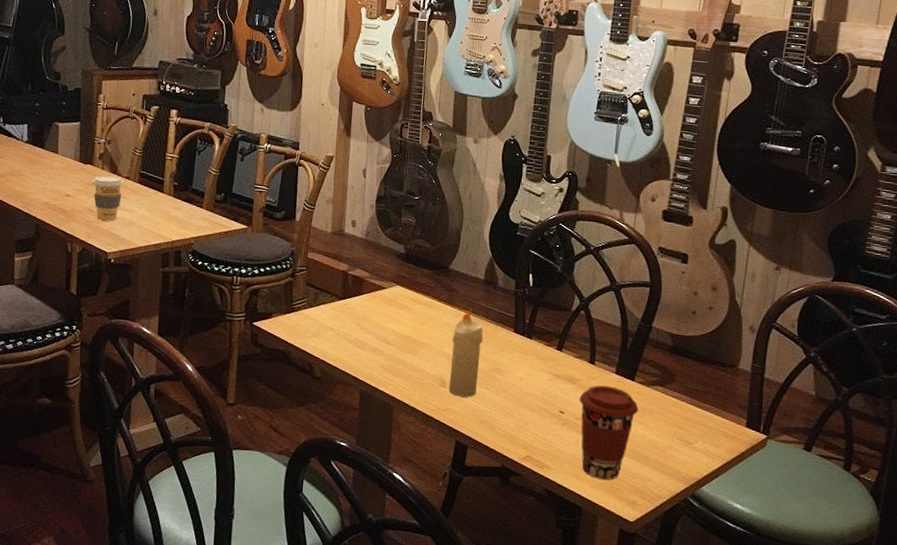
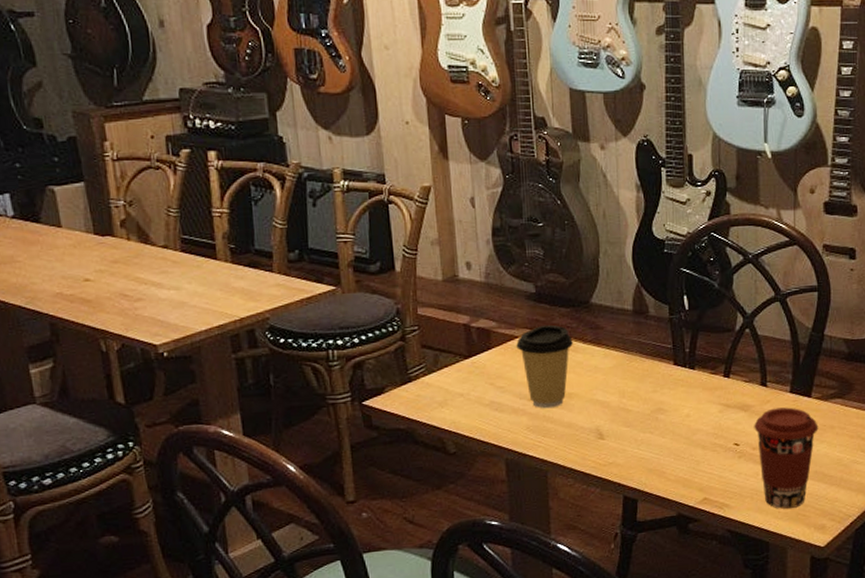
coffee cup: present [92,175,125,221] -> none [117,246,162,306]
coffee cup: none [383,281,431,353] -> present [516,324,574,409]
candle: present [448,309,483,398] -> none [604,346,640,447]

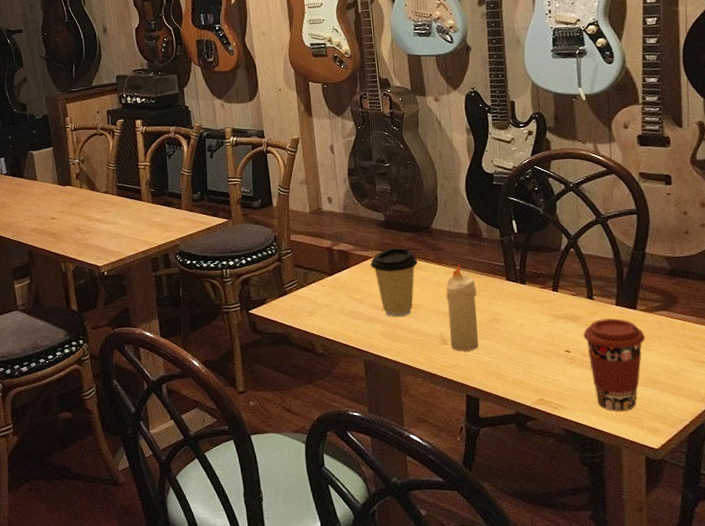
candle: none [604,346,640,447] -> present [446,264,479,352]

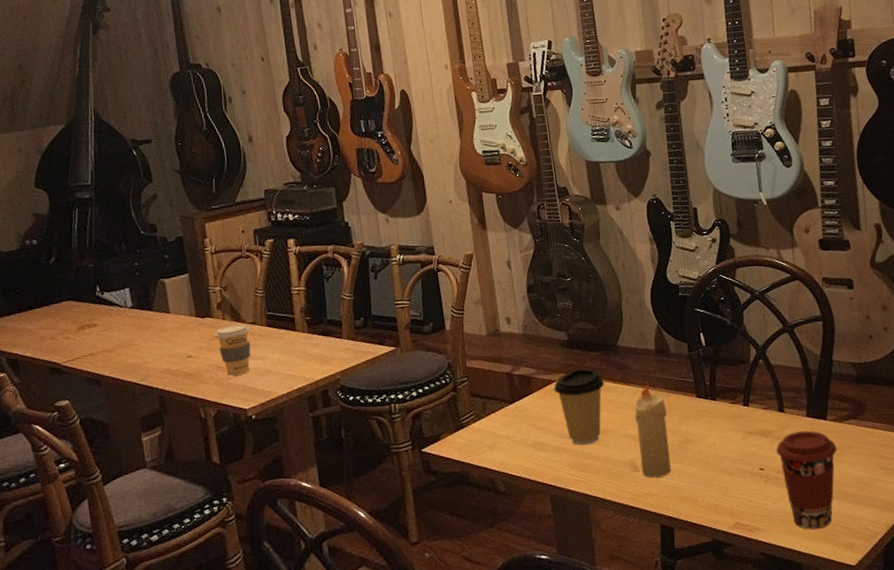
coffee cup: none [73,192,104,237] -> present [214,323,251,376]

